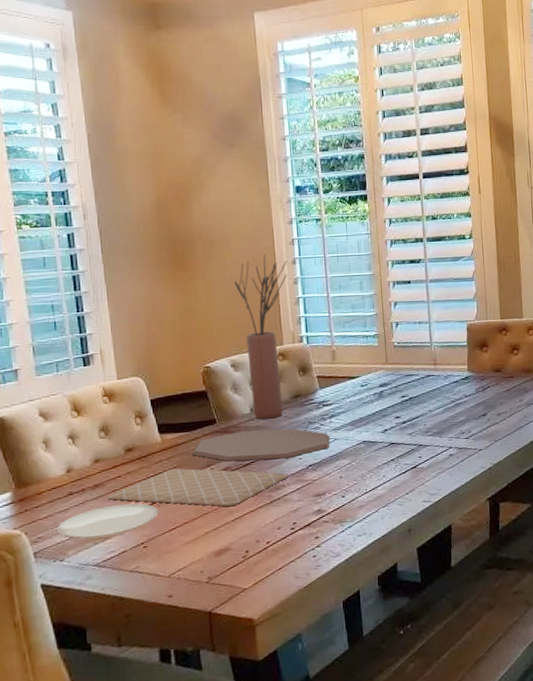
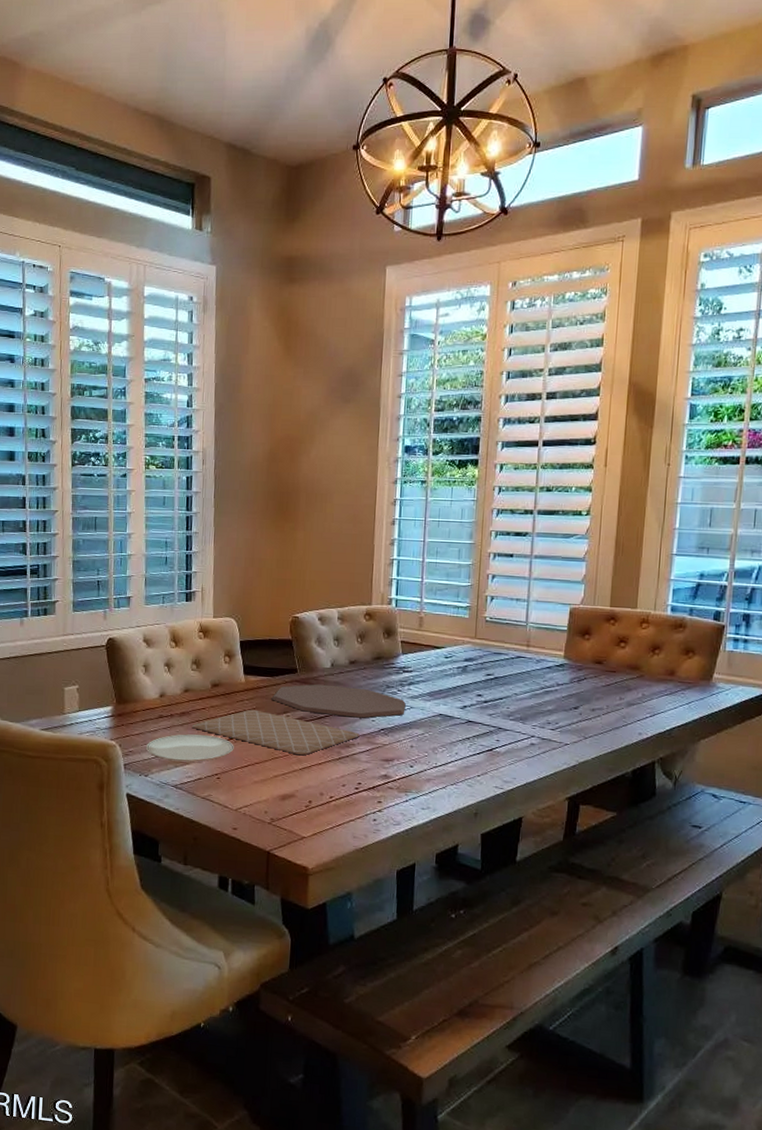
vase: present [233,254,288,420] -> none [331,512,387,677]

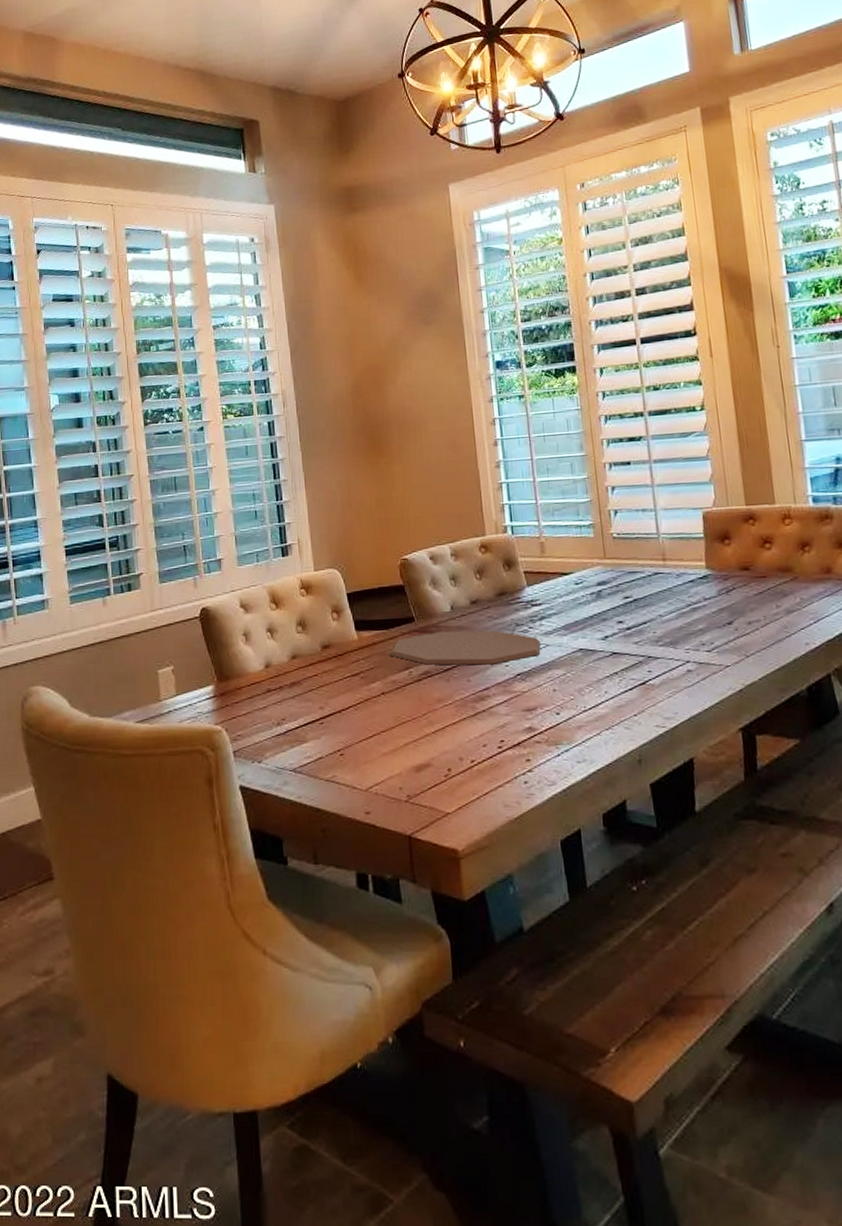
plate: present [145,734,234,762] -> none [255,705,355,741]
placemat: present [192,709,360,756] -> none [305,669,494,717]

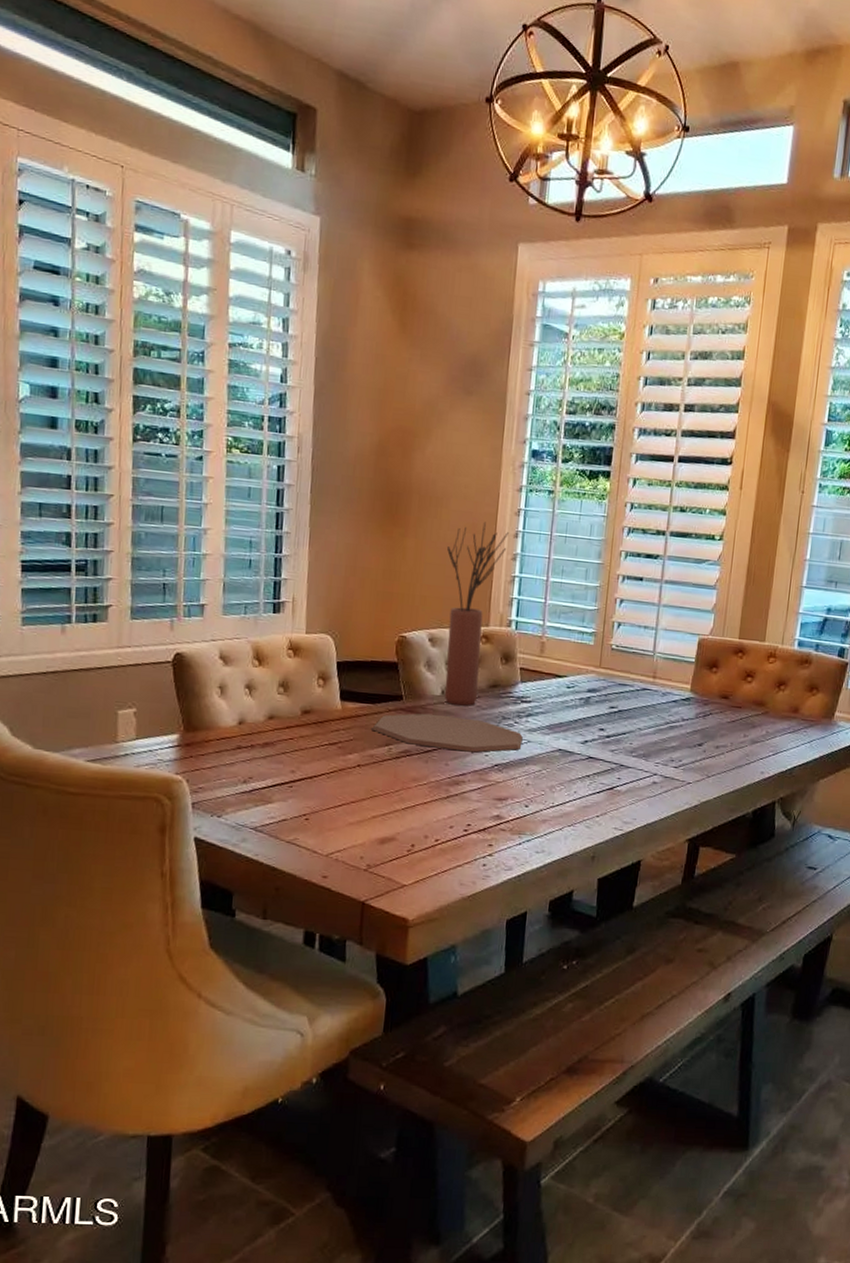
vase: none [431,436,489,619] -> present [444,521,510,706]

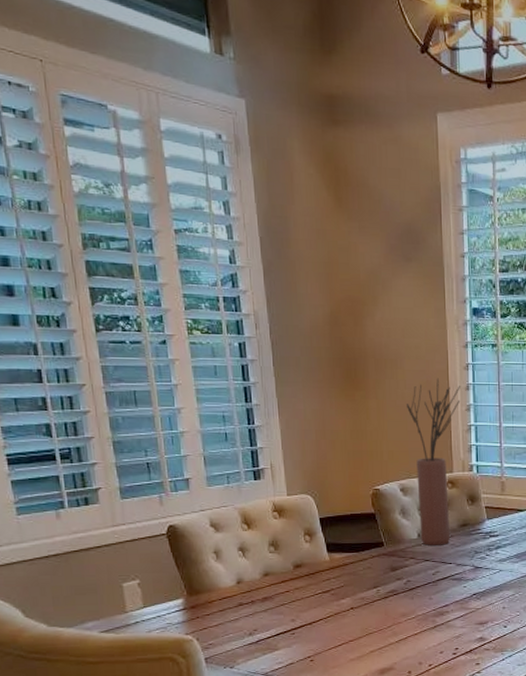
placemat: present [372,713,523,753] -> none [359,555,495,586]

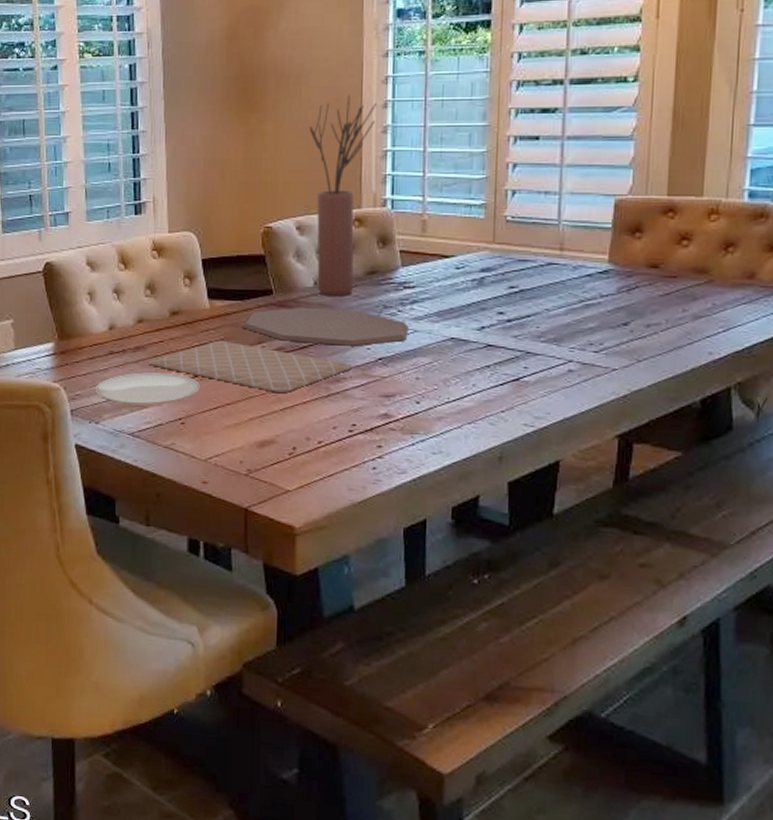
plate: none [227,618,325,649] -> present [95,372,200,406]
placemat: none [277,587,453,628] -> present [148,340,352,394]
placemat: none [359,555,495,586] -> present [242,307,408,346]

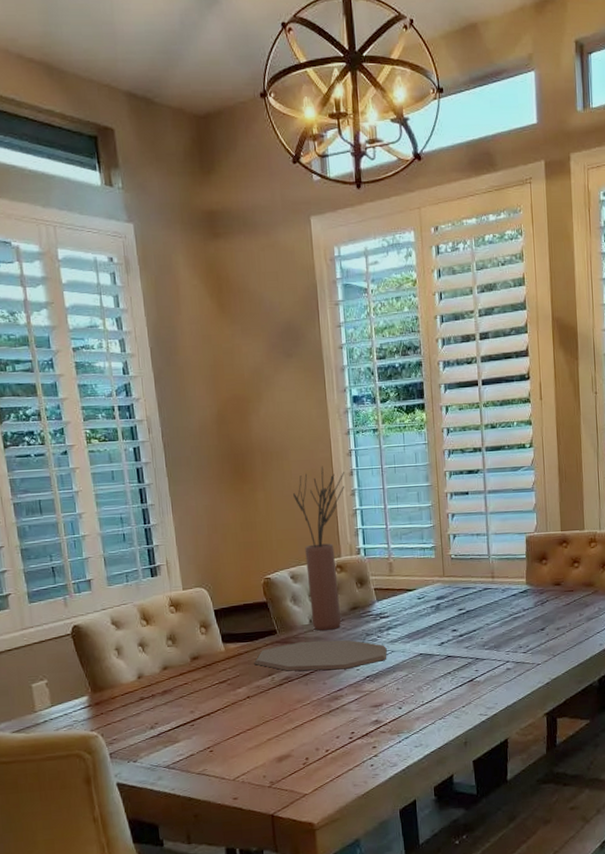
plate: present [95,372,200,406] -> none [130,709,223,742]
placemat: present [148,340,352,394] -> none [176,676,347,715]

